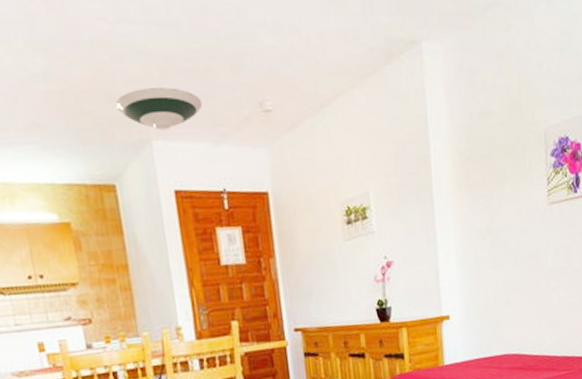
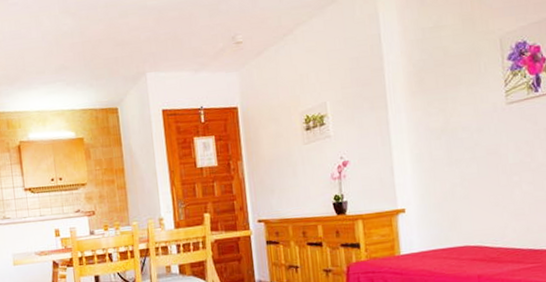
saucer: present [115,87,203,130] -> none [120,32,187,65]

